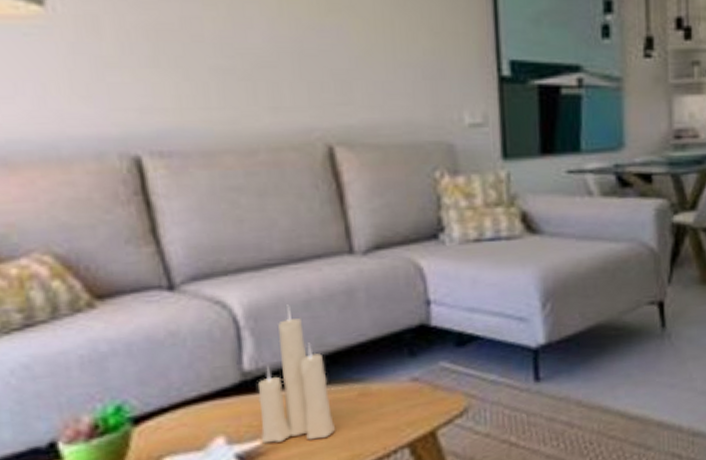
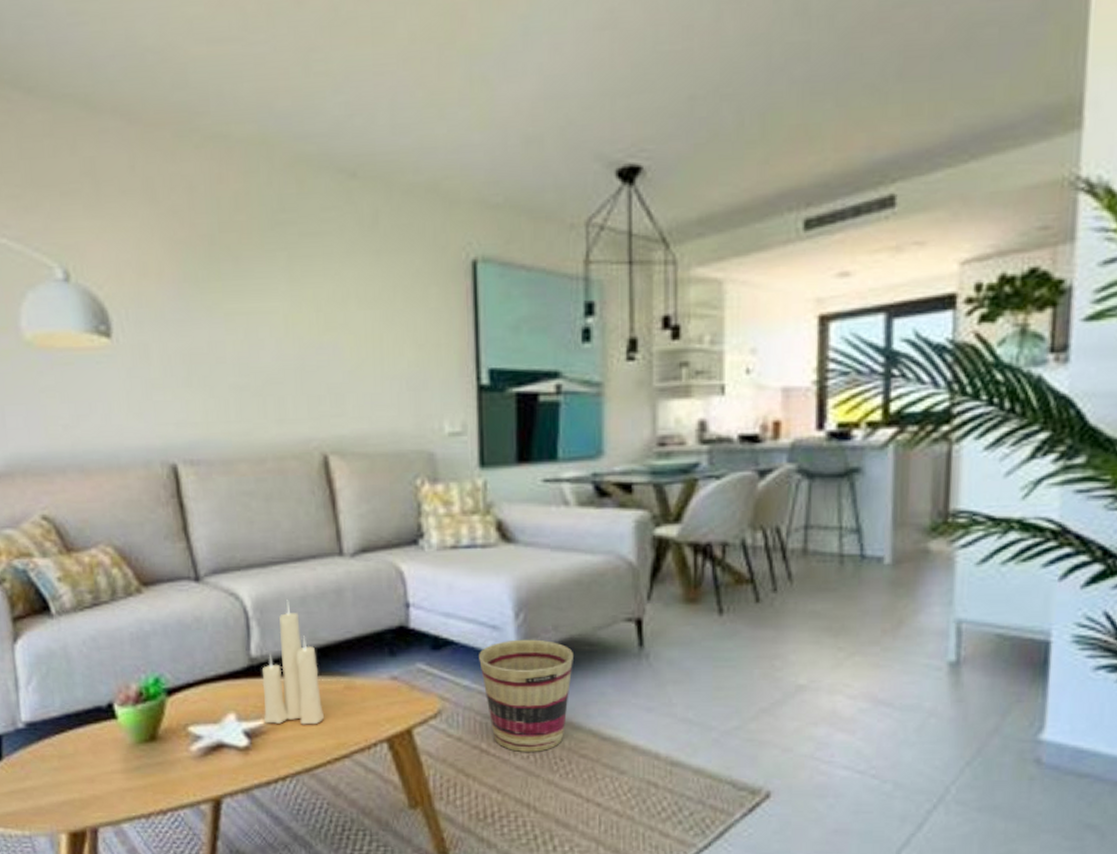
basket: none [506,328,600,441] -> present [479,639,573,752]

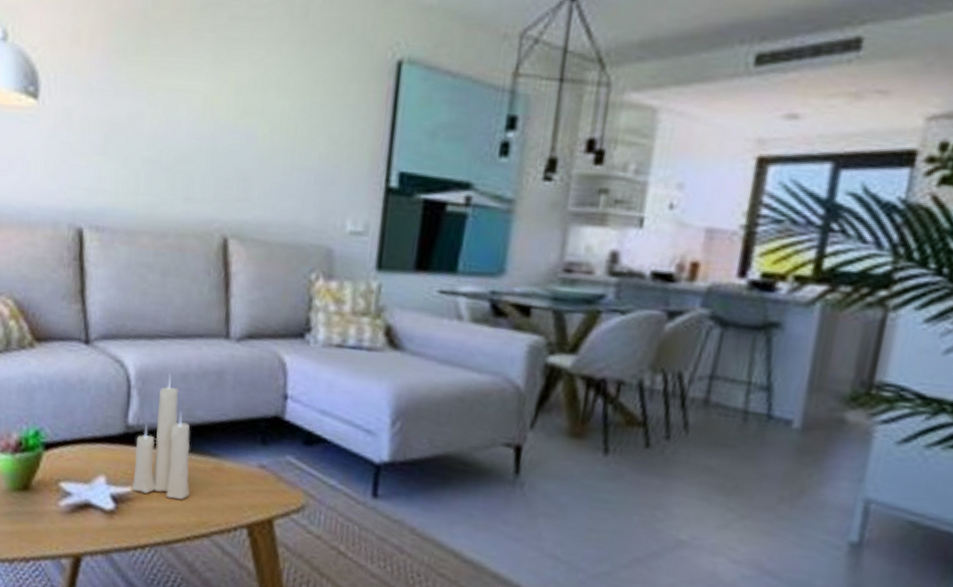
basket: present [479,639,573,752] -> none [349,447,446,564]

